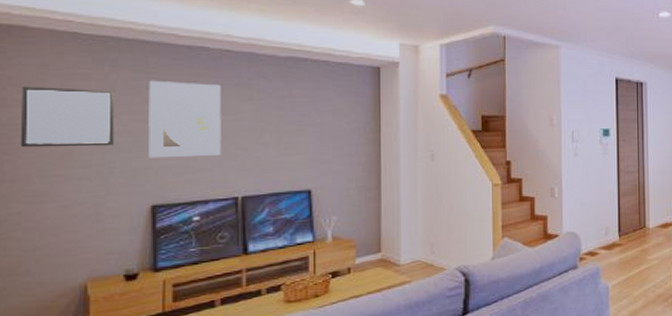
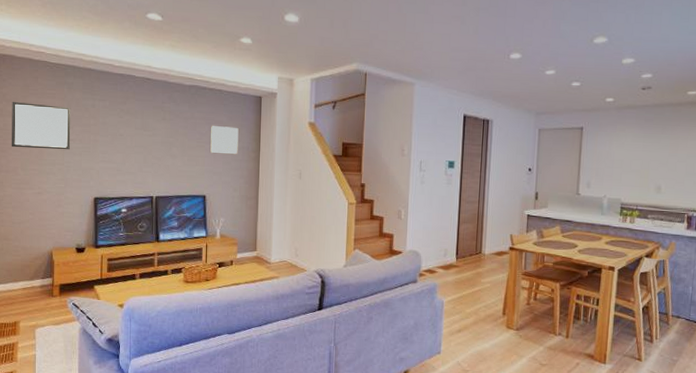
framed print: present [148,80,221,158] -> none [93,100,143,163]
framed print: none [315,103,352,138] -> present [210,125,239,155]

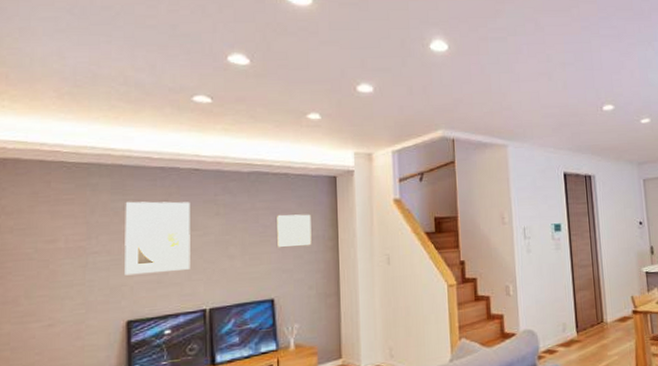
wall art: present [11,101,71,150] -> none [11,213,95,272]
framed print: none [93,100,143,163] -> present [125,201,190,276]

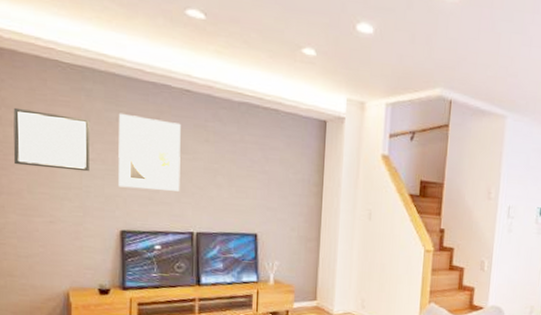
wall art: none [11,213,95,272] -> present [13,107,90,172]
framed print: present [277,214,312,248] -> none [264,151,298,188]

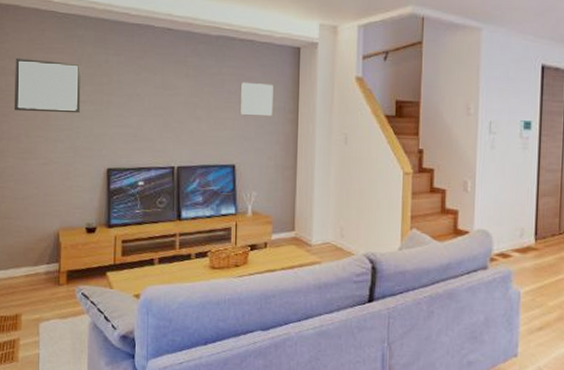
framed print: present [118,113,181,192] -> none [106,55,163,127]
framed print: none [264,151,298,188] -> present [241,82,273,117]

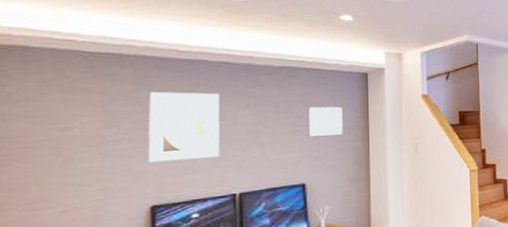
wall art: present [14,57,82,114] -> none [18,101,116,159]
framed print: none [106,55,163,127] -> present [149,91,220,163]

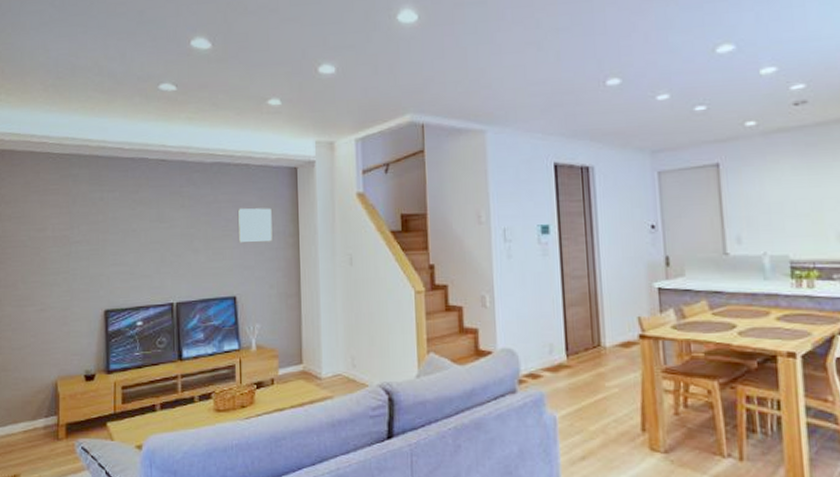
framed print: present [149,91,220,163] -> none [101,192,159,266]

